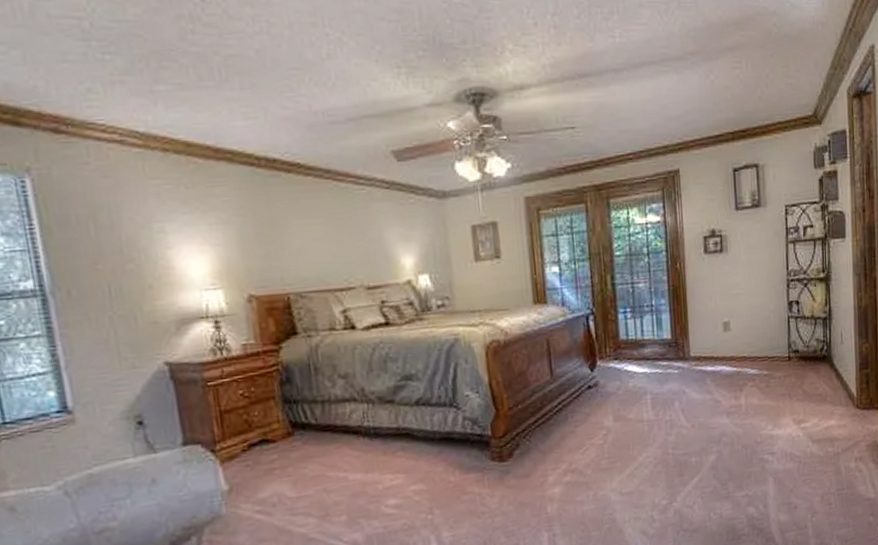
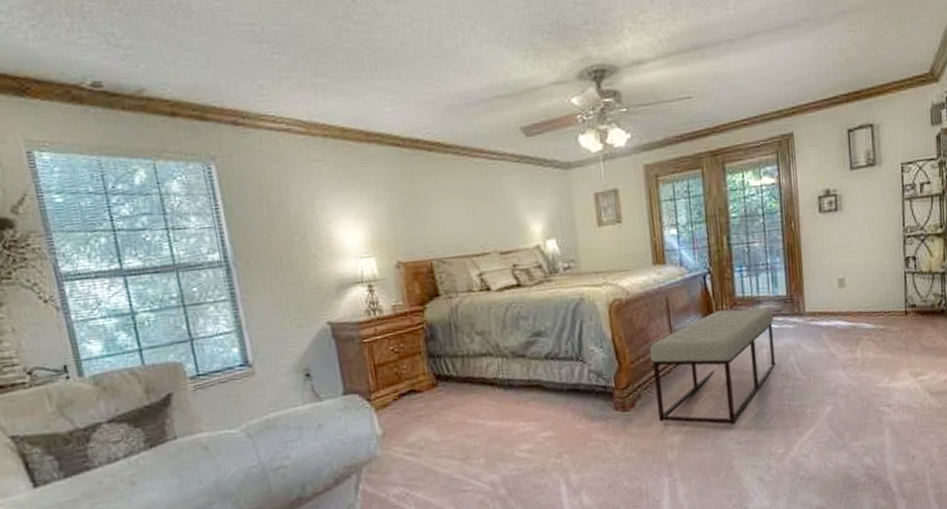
bench: none [529,352,660,476] -> present [650,308,776,426]

